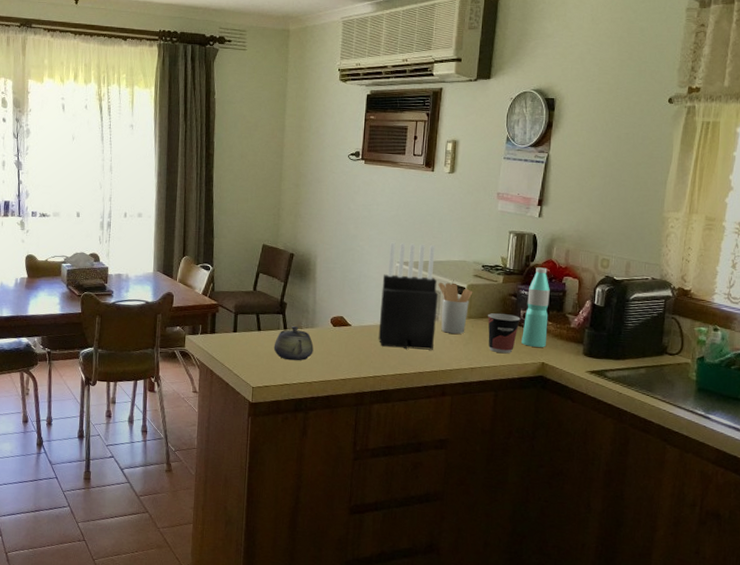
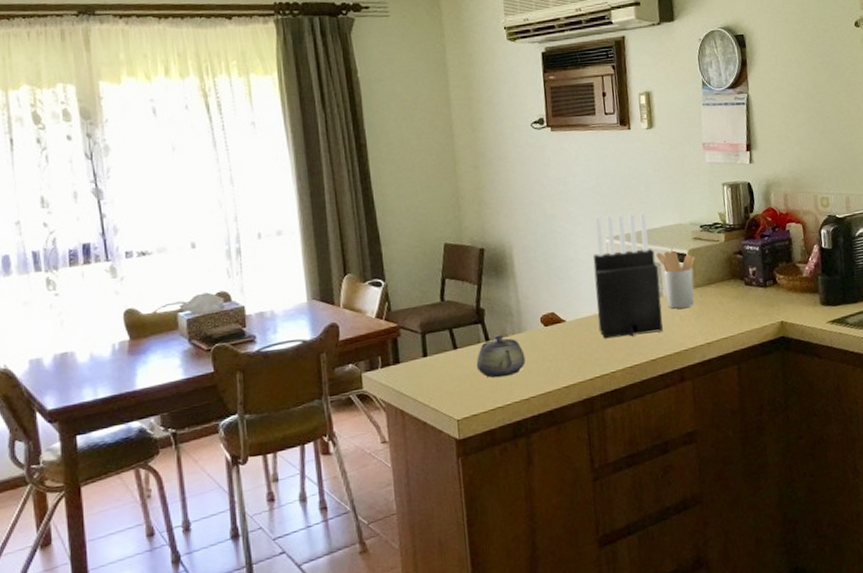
cup: present [488,313,520,354] -> none [715,274,750,321]
water bottle: present [521,267,550,347] -> none [753,217,782,307]

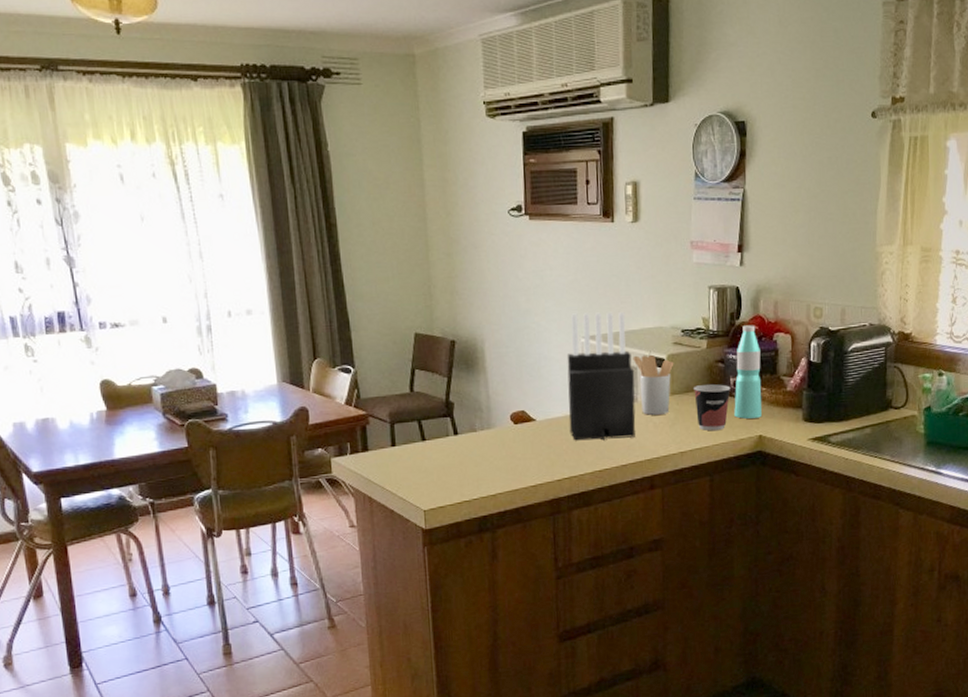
teapot: present [476,335,526,378] -> none [444,430,494,472]
cup: none [715,274,750,321] -> present [694,384,731,431]
water bottle: none [753,217,782,307] -> present [734,325,762,419]

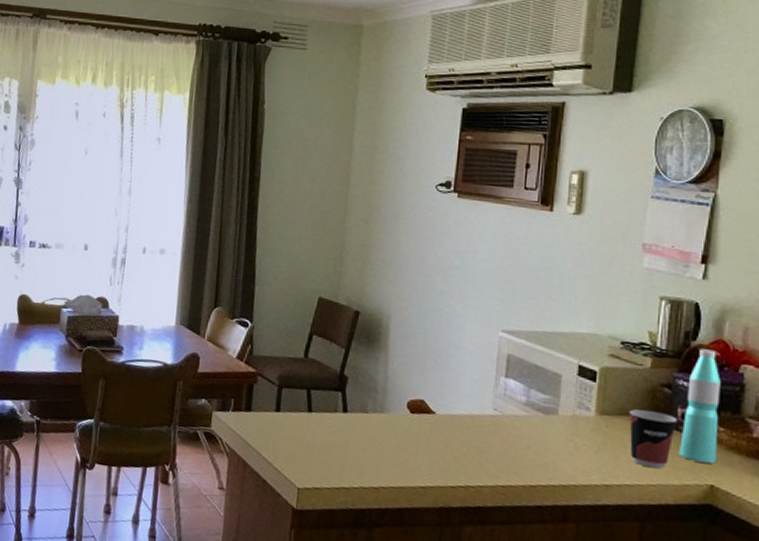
knife block: present [567,311,636,441] -> none [472,303,558,456]
utensil holder: present [633,354,674,415] -> none [557,361,608,436]

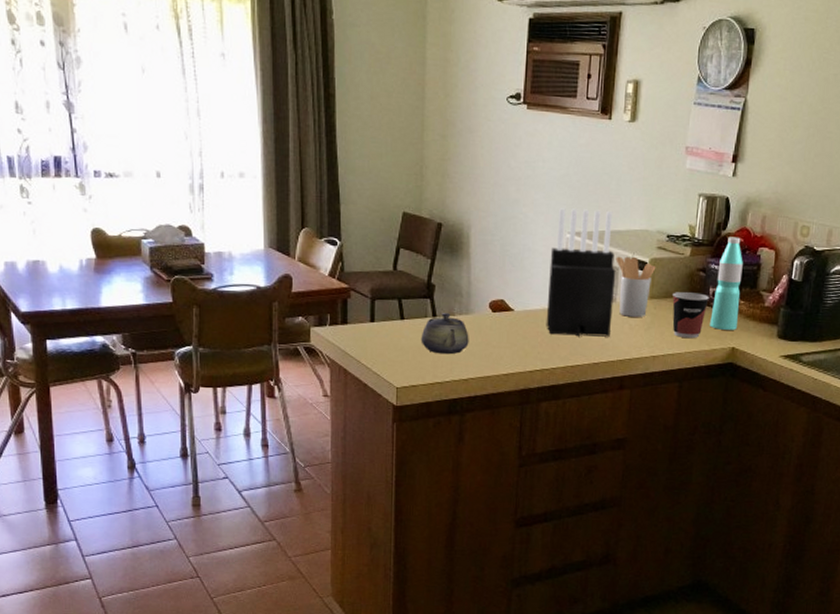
teapot: none [328,409,383,457] -> present [420,313,469,355]
knife block: none [472,303,558,456] -> present [546,208,616,337]
utensil holder: none [557,361,608,436] -> present [616,256,656,317]

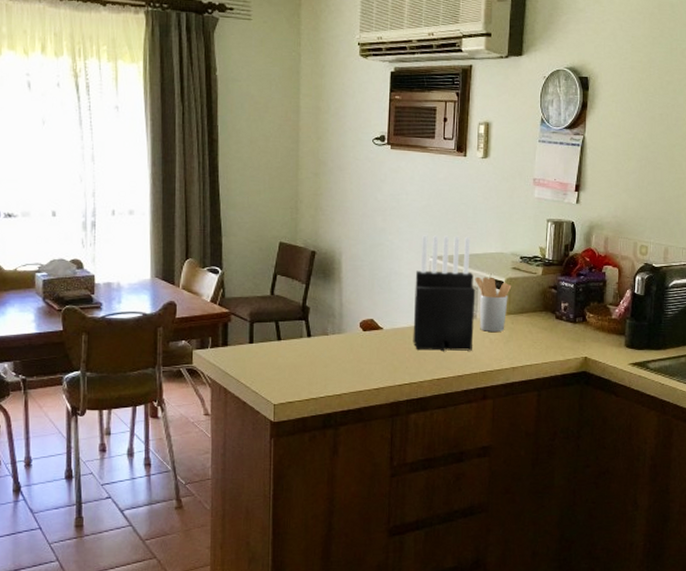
teapot: present [420,313,469,355] -> none [296,333,342,372]
cup: present [672,292,709,339] -> none [528,308,561,350]
water bottle: present [710,237,743,330] -> none [563,257,590,341]

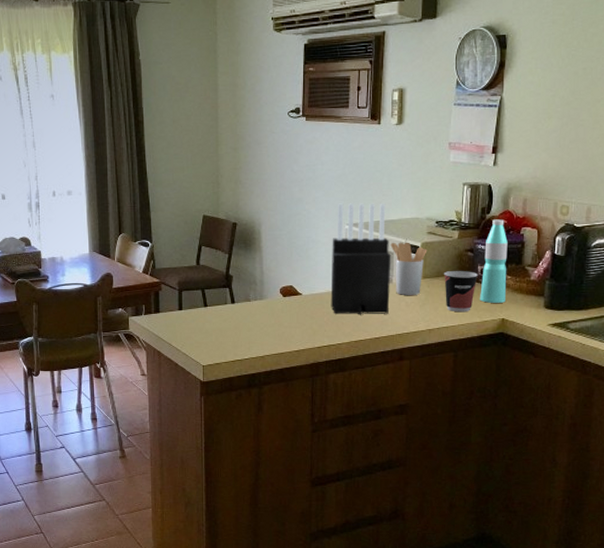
cup: none [528,308,561,350] -> present [444,271,478,312]
water bottle: none [563,257,590,341] -> present [480,219,508,303]

